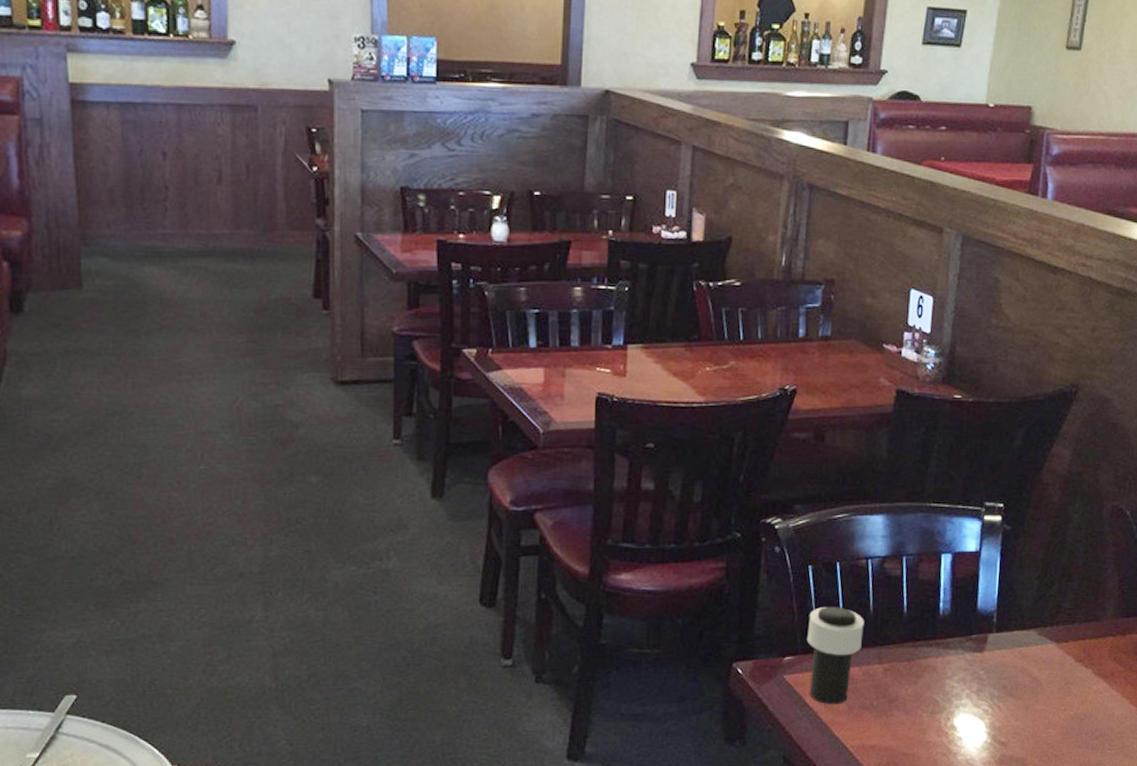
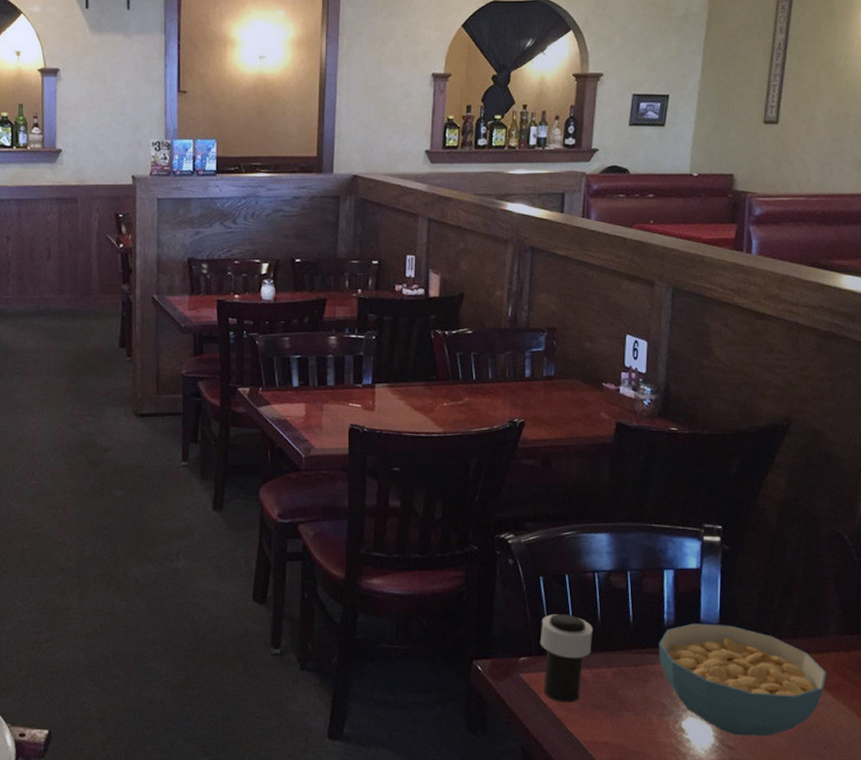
cereal bowl: none [932,611,1103,731] -> present [658,623,827,737]

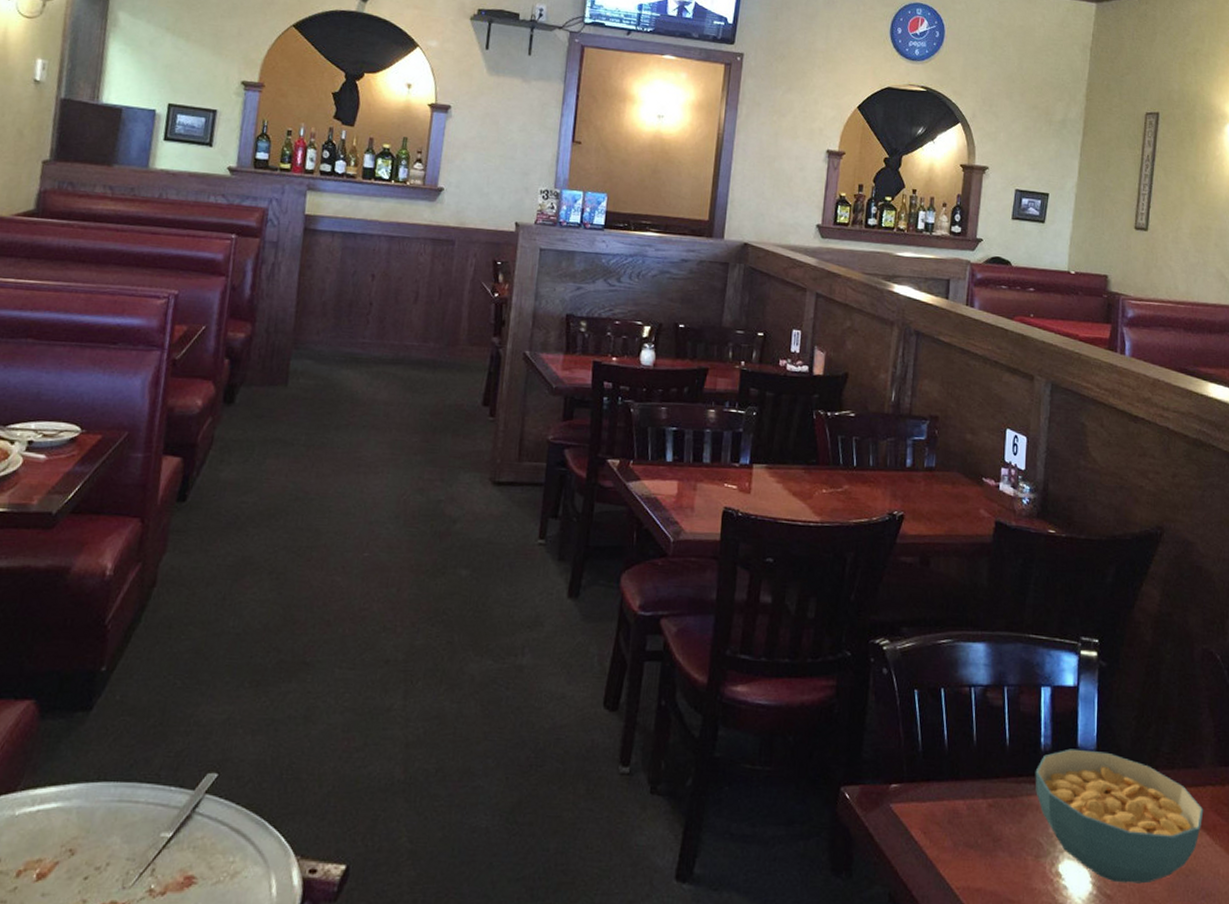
cup: present [539,614,593,703] -> none [912,734,968,840]

